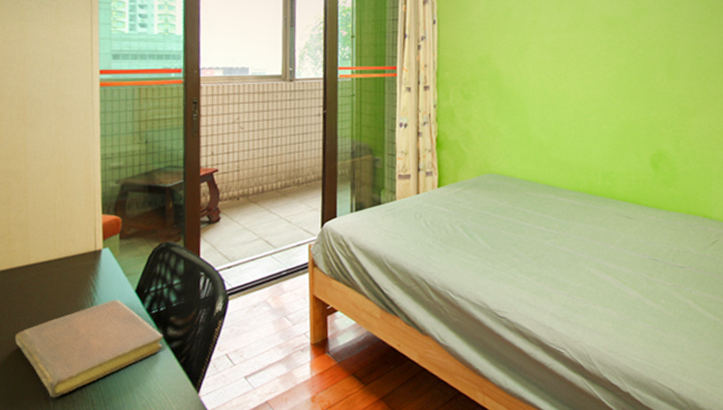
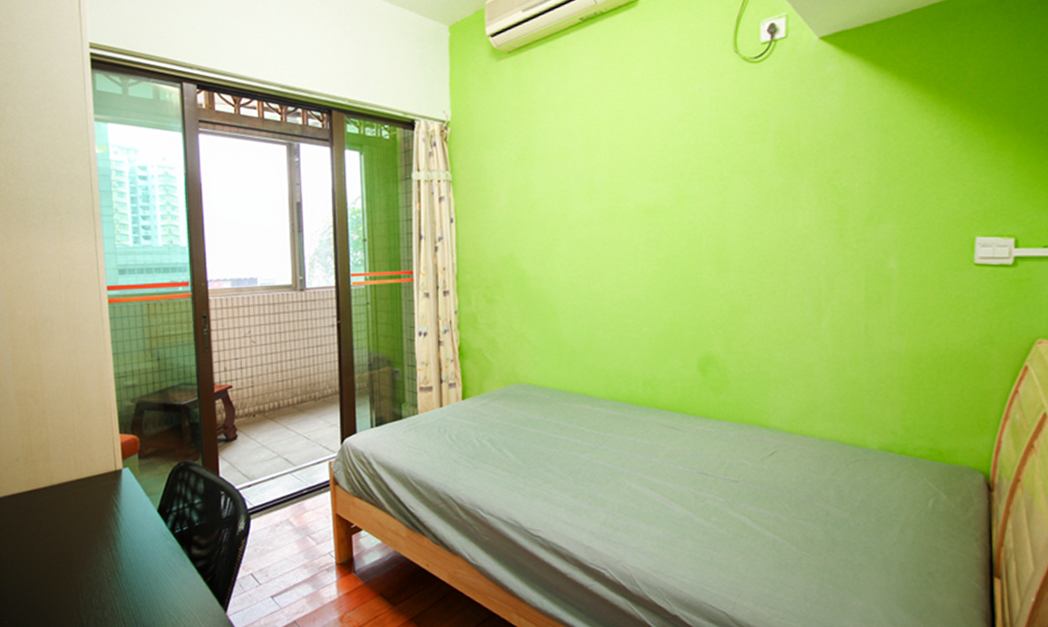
notebook: present [14,299,164,398] -> none [45,519,189,616]

